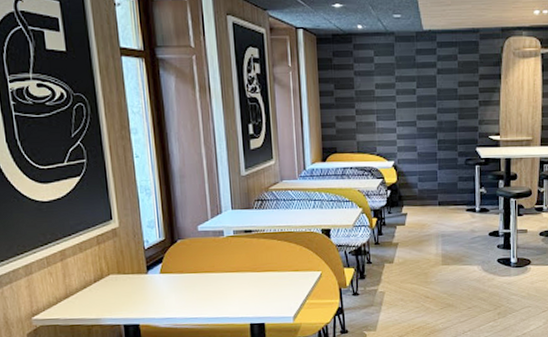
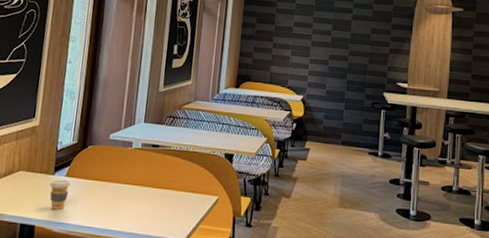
coffee cup: none [145,276,167,307] -> present [50,179,70,210]

